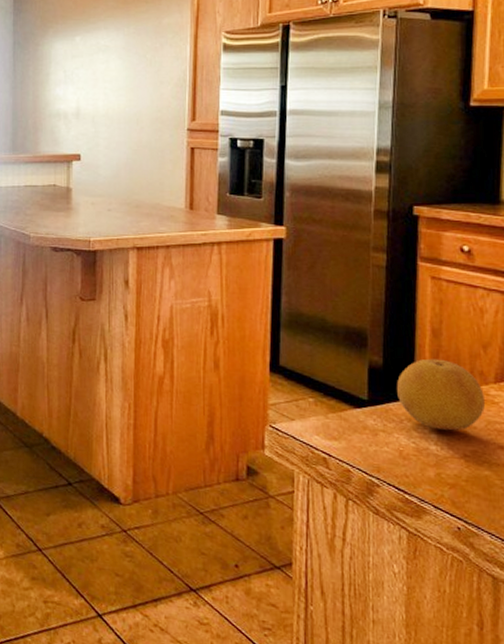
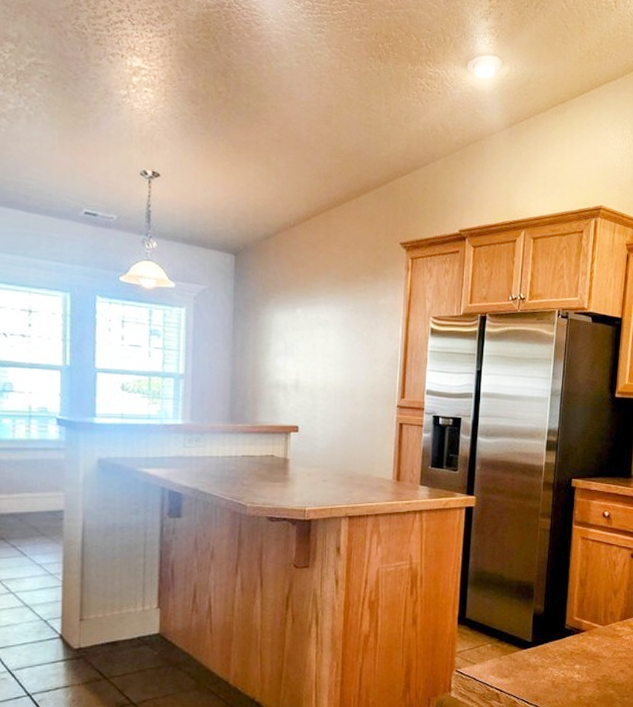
fruit: present [397,358,486,431] -> none [553,604,614,662]

